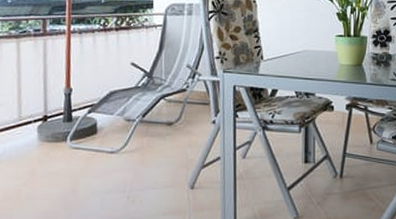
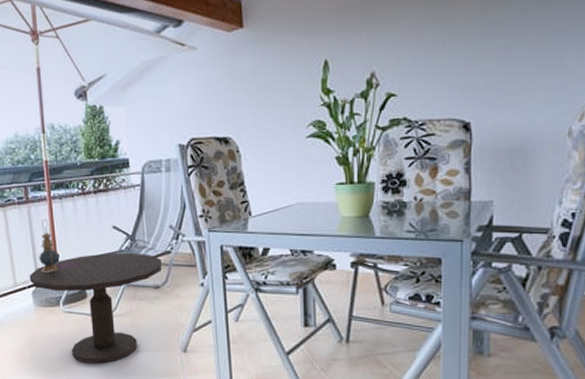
side table: none [36,89,177,202] -> present [29,252,163,364]
lantern: none [50,52,72,107] -> present [39,219,60,272]

